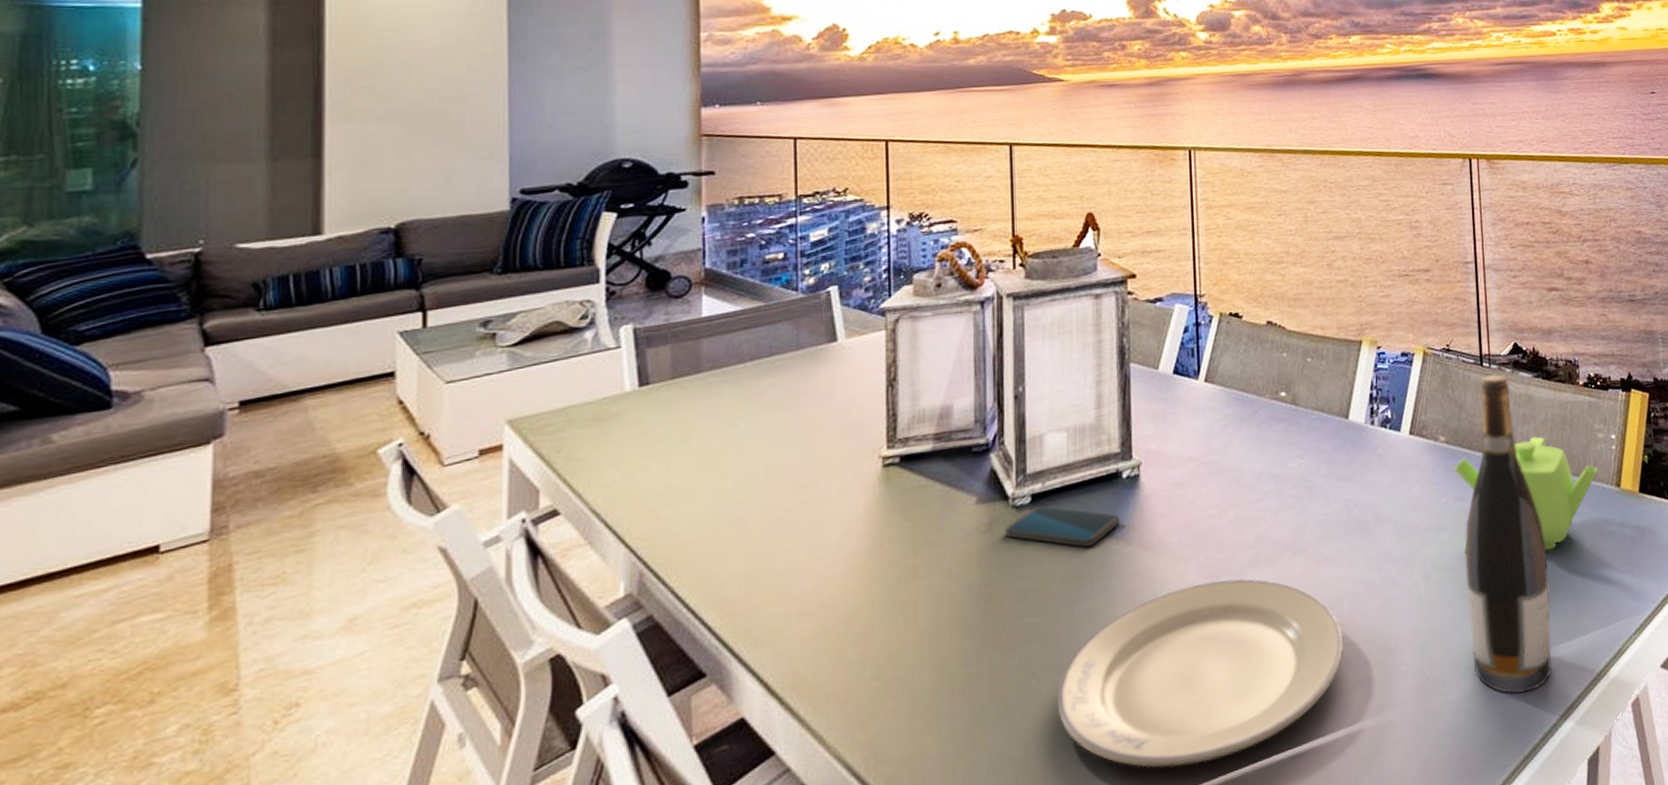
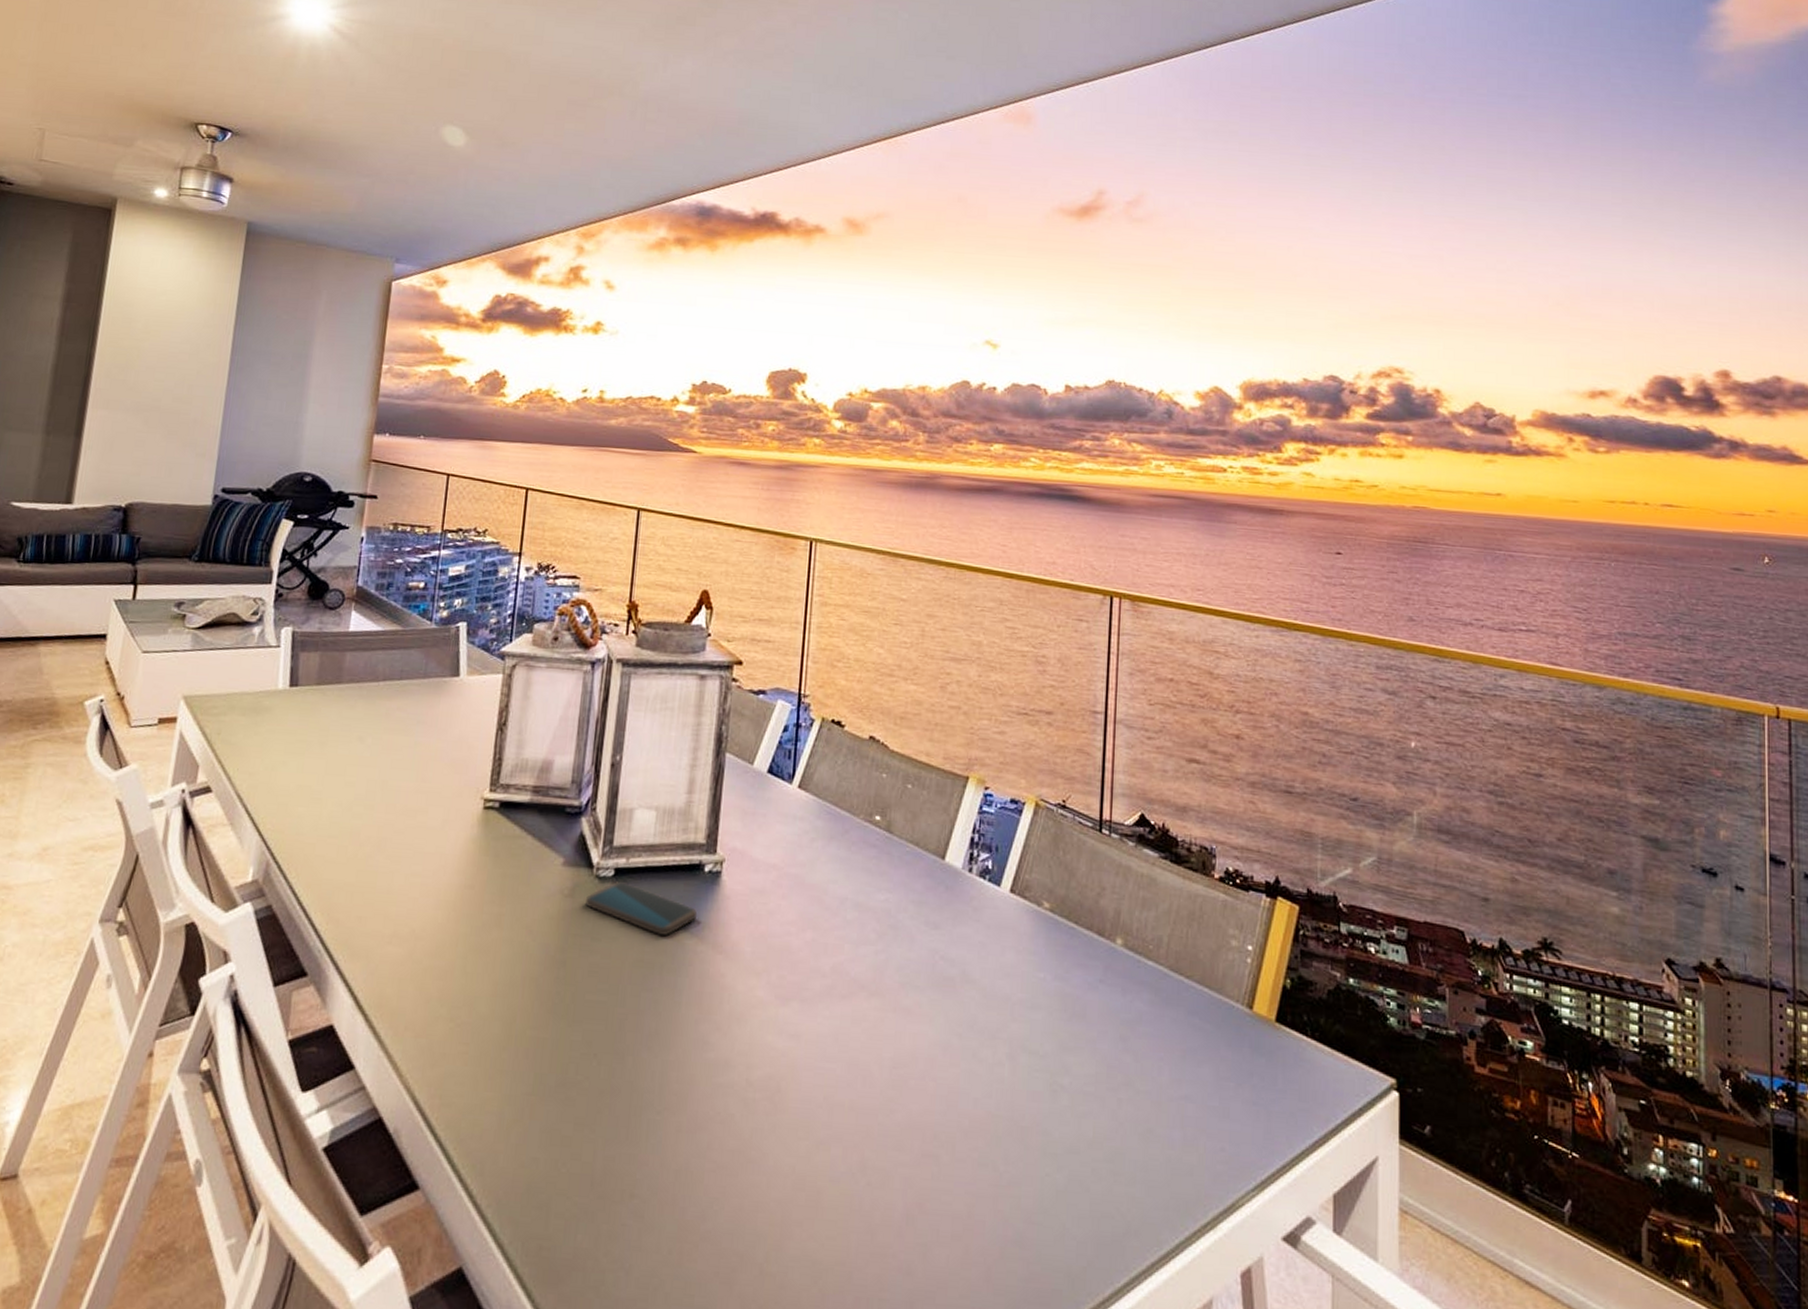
plate: present [1057,578,1345,768] -> none [612,1002,913,1199]
teapot: present [1454,436,1598,551] -> none [1056,927,1227,1064]
wine bottle: present [1464,374,1552,694] -> none [1055,844,1155,1223]

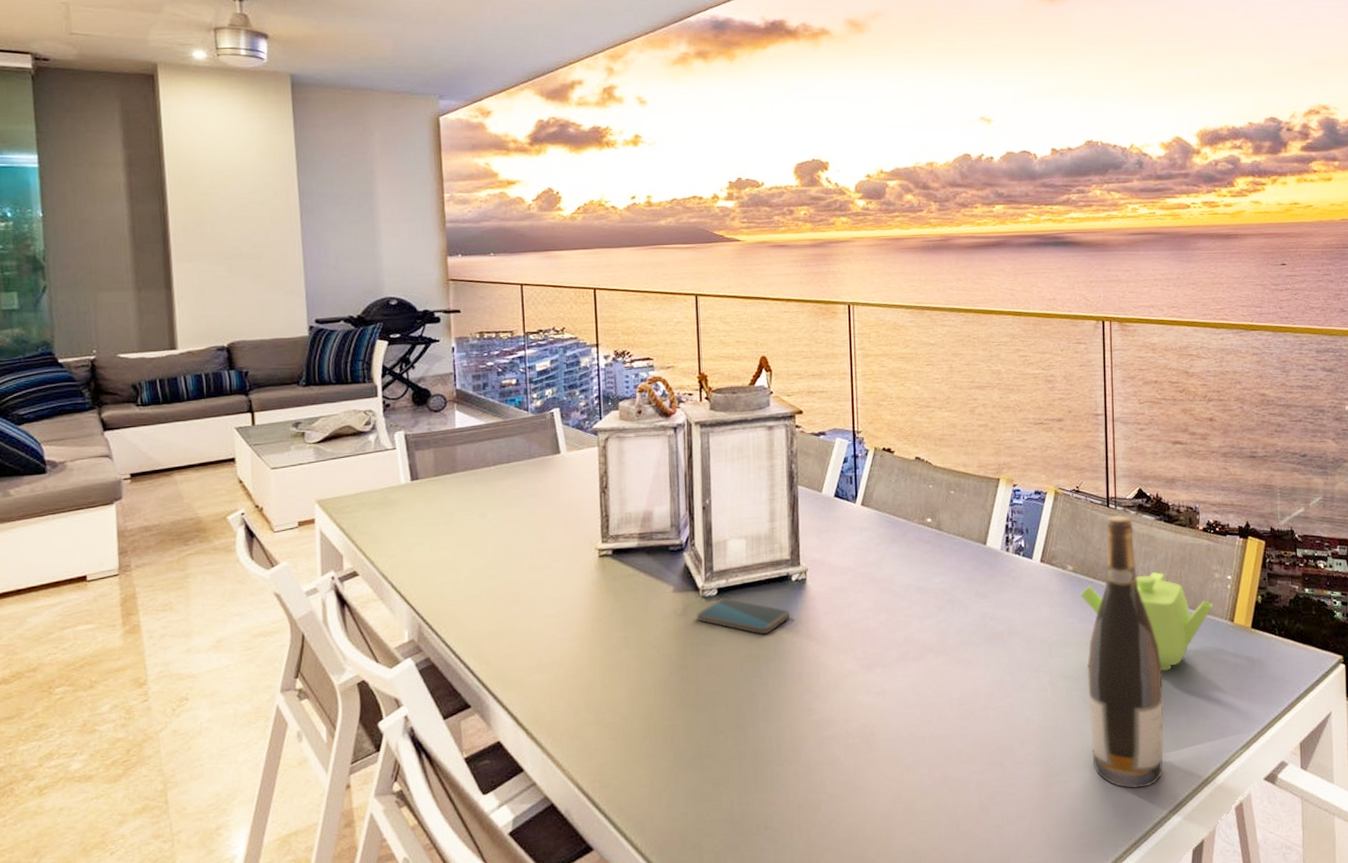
wine bottle: none [1055,844,1155,1223] -> present [1087,515,1164,788]
teapot: none [1056,927,1227,1064] -> present [1080,572,1213,671]

